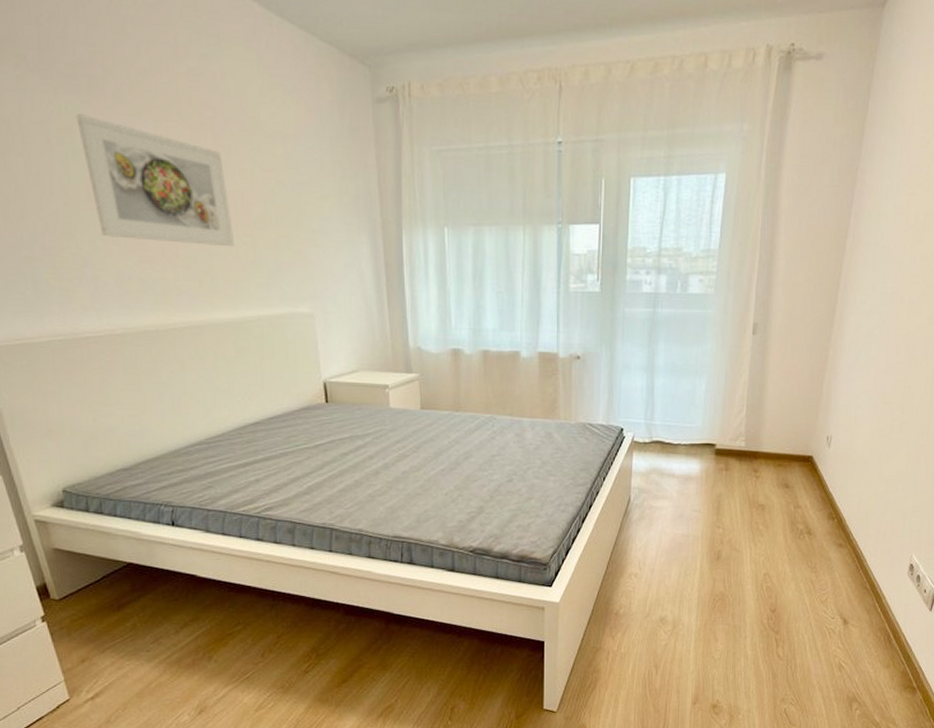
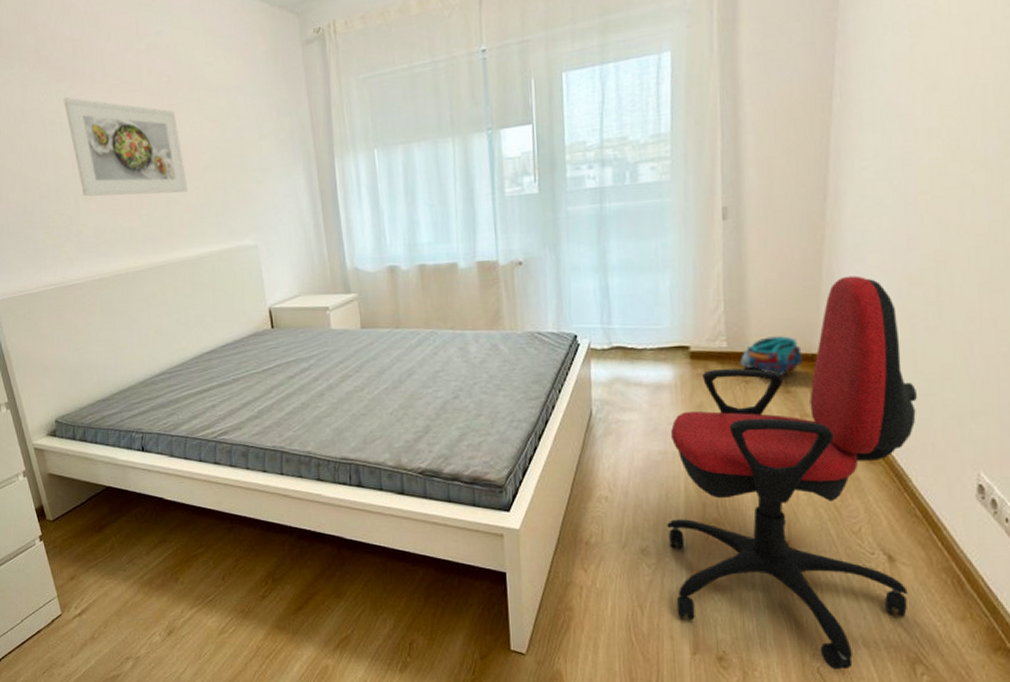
office chair: none [683,392,878,710] -> present [667,275,917,670]
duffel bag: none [754,439,801,473] -> present [740,336,803,375]

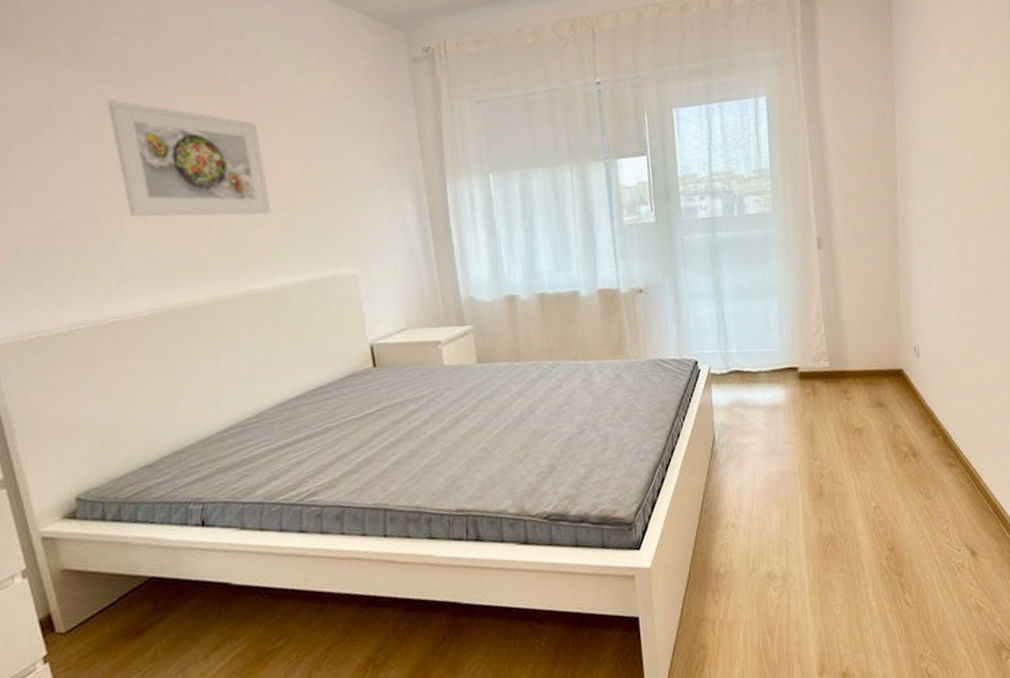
office chair: present [667,275,917,670] -> none [787,298,990,668]
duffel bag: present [740,336,803,375] -> none [841,354,891,391]

